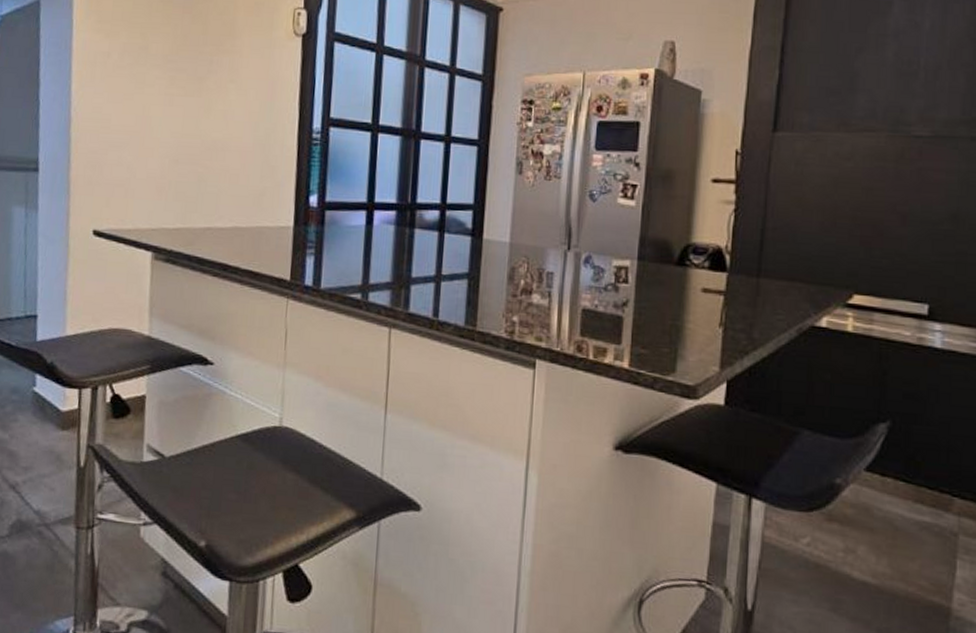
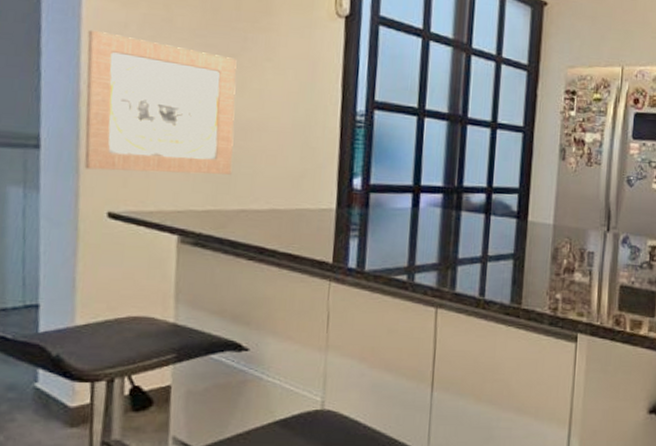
wall art: none [74,60,204,194] -> present [84,30,237,175]

